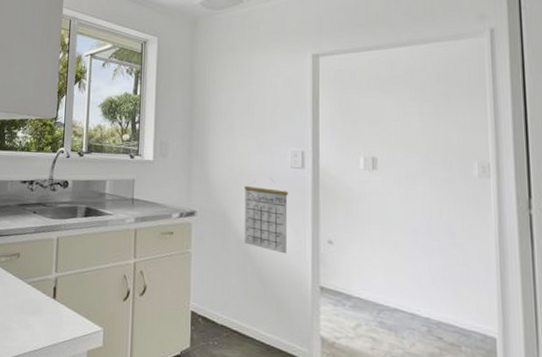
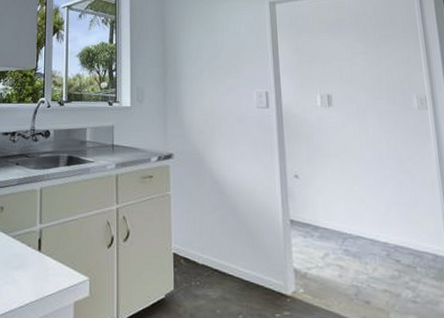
calendar: present [244,179,288,254] -> none [217,120,258,191]

